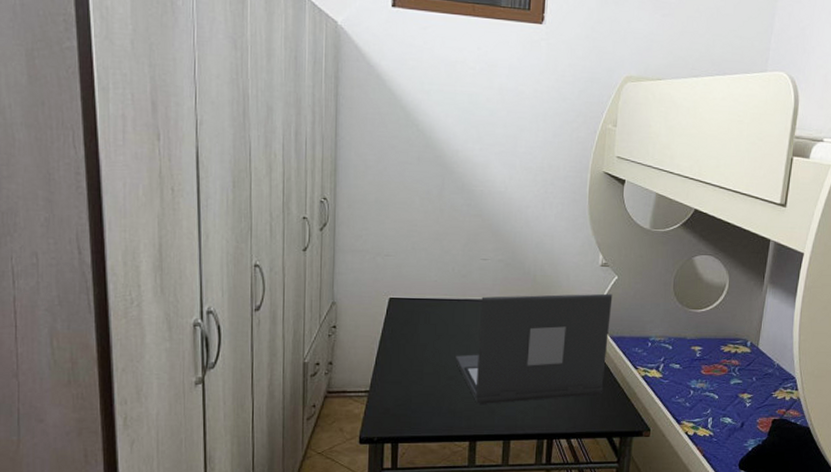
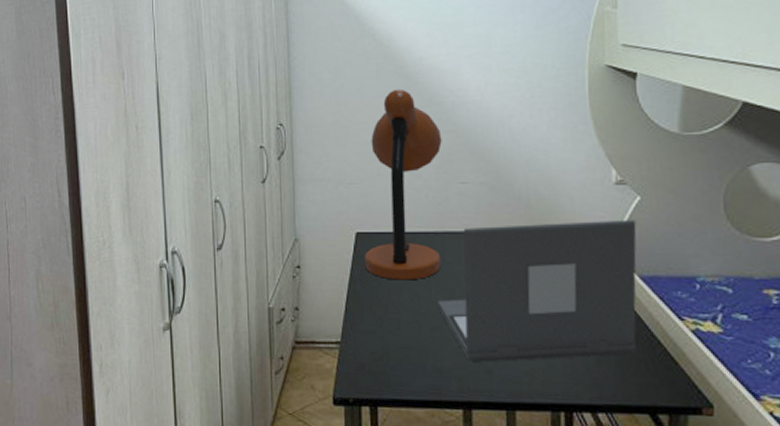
desk lamp: none [395,175,470,339] -> present [364,89,442,281]

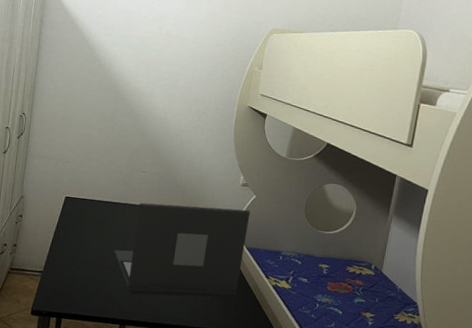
desk lamp: present [364,89,442,281] -> none [68,101,135,234]

